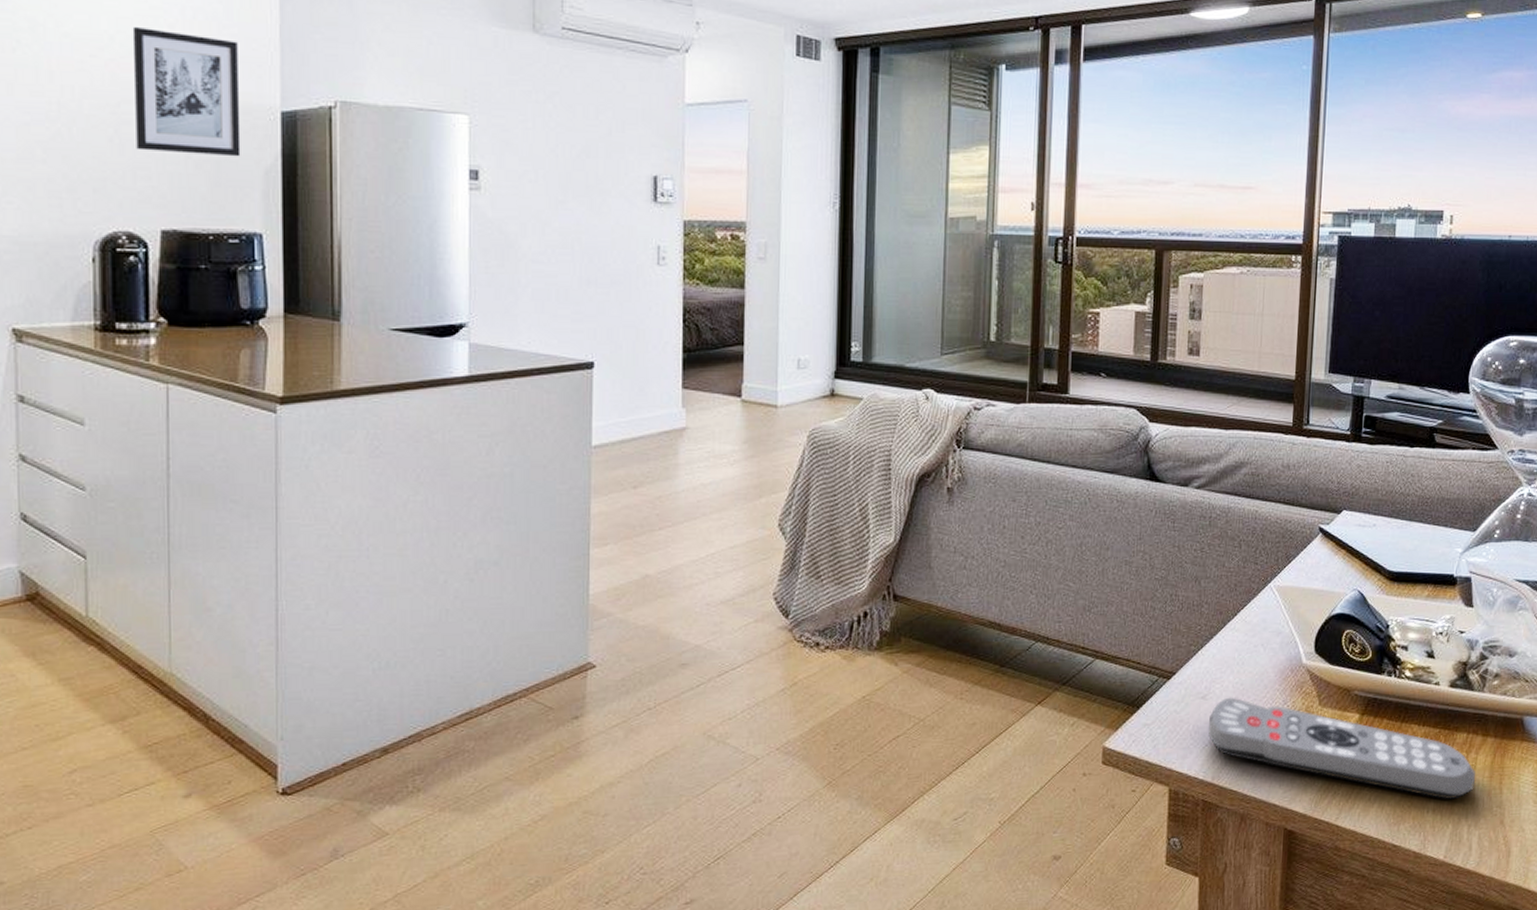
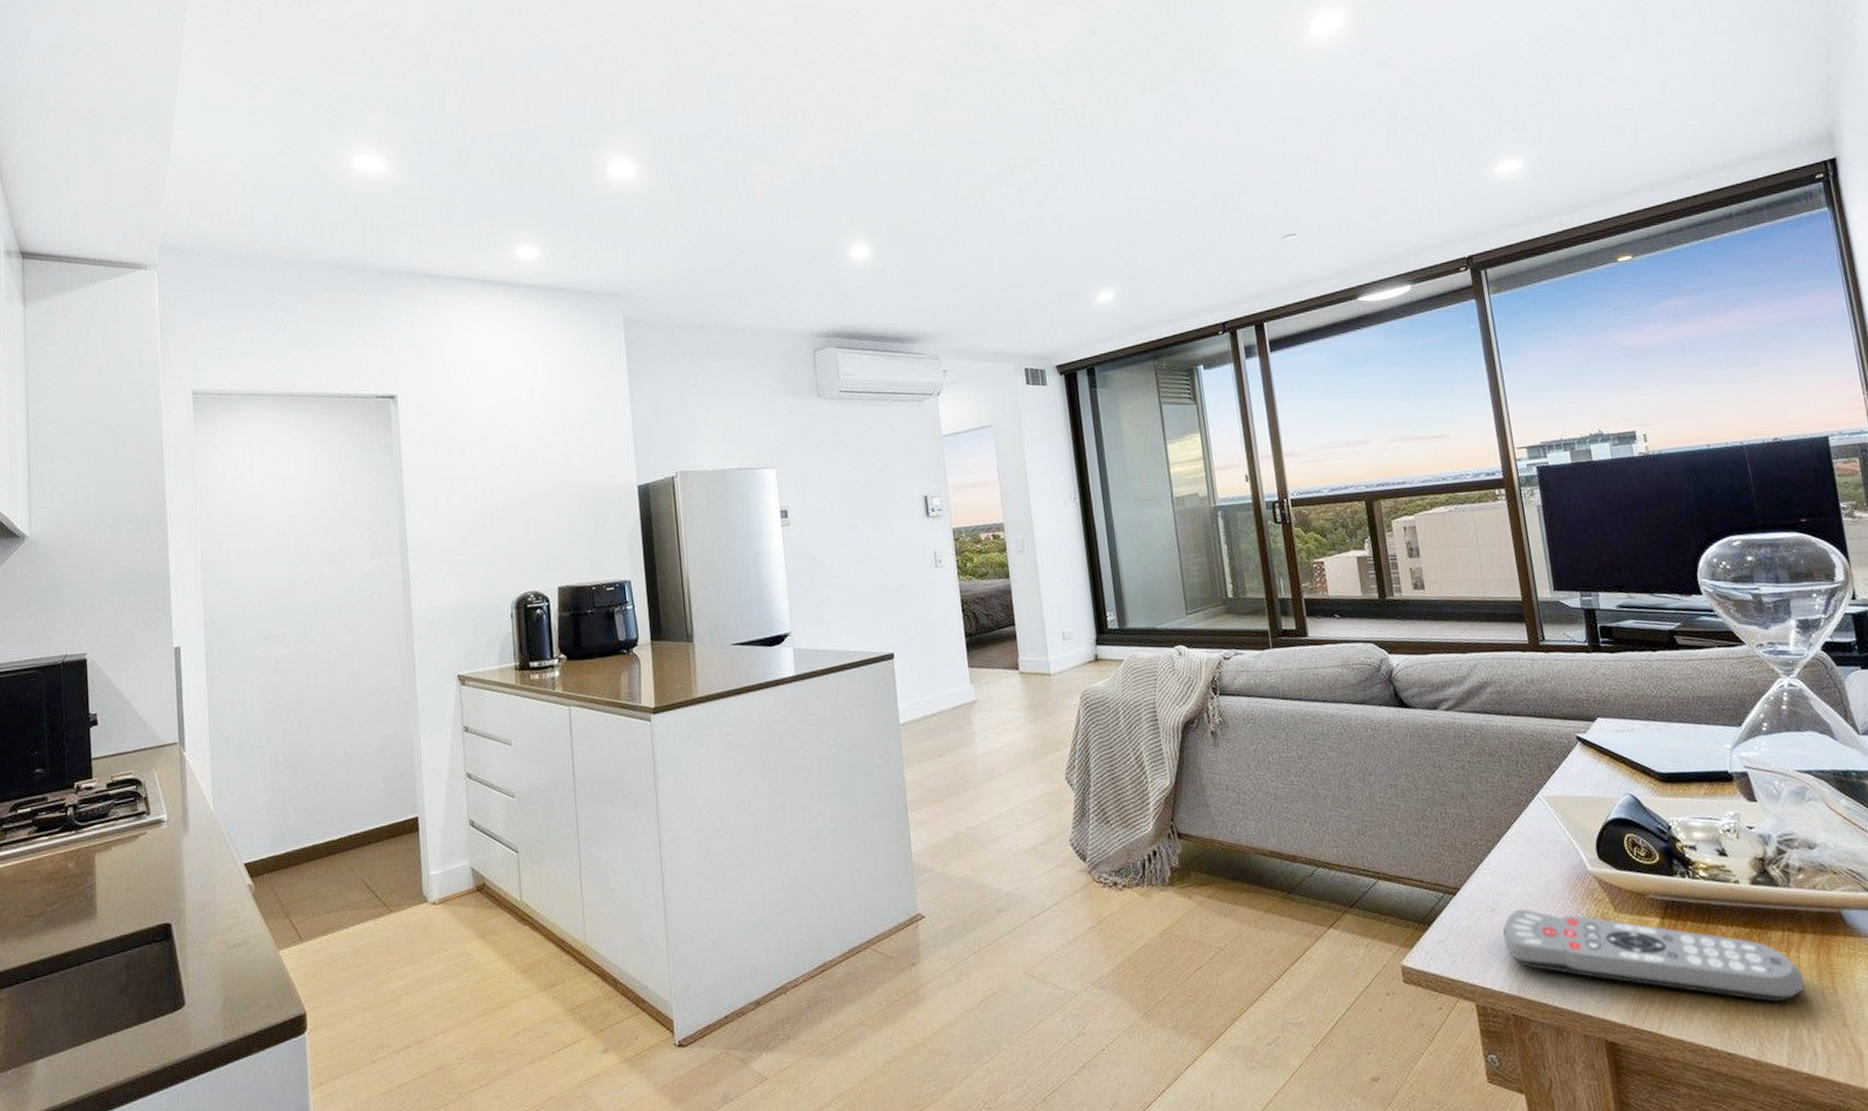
wall art: present [132,26,241,157] -> none [529,437,611,529]

